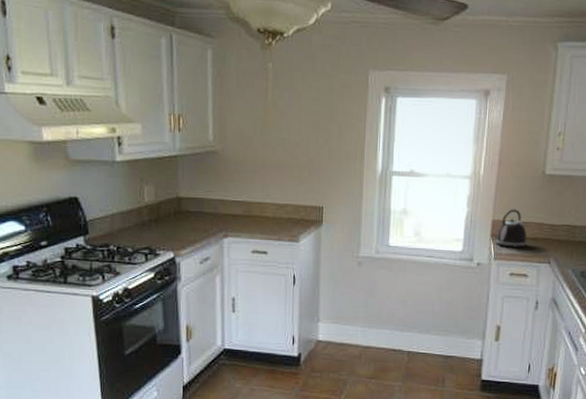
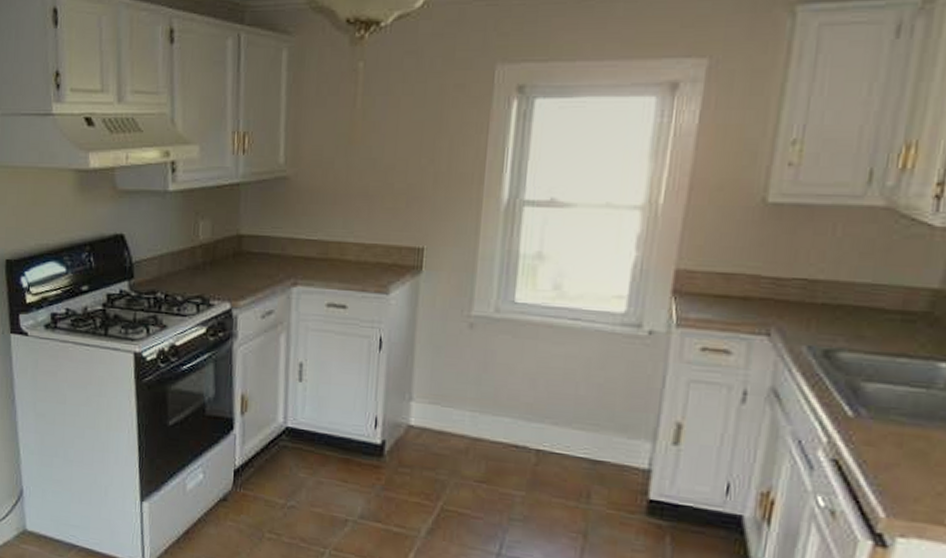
kettle: present [496,209,527,248] -> none [679,253,732,311]

